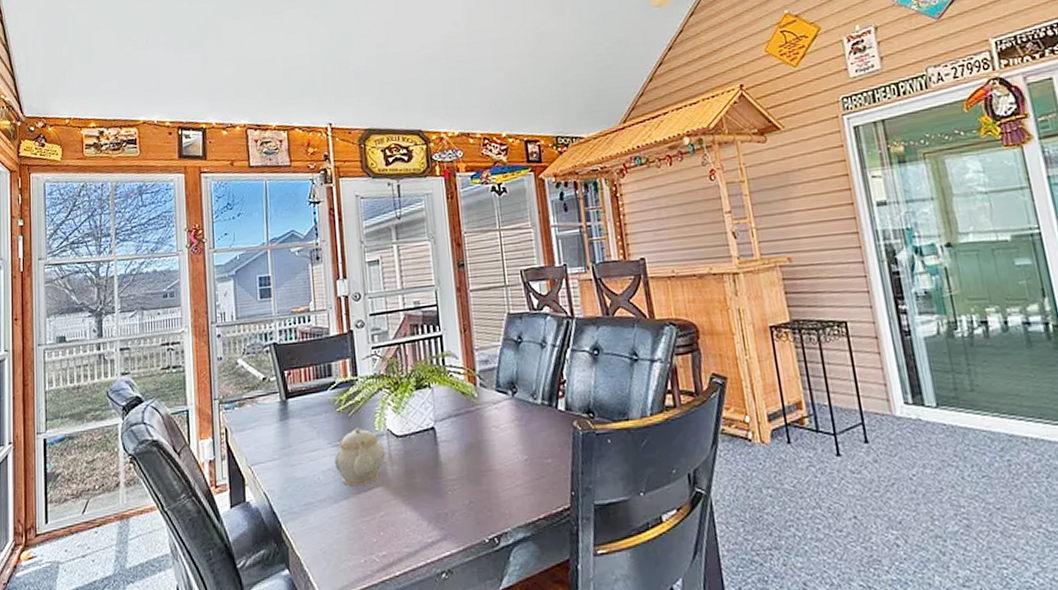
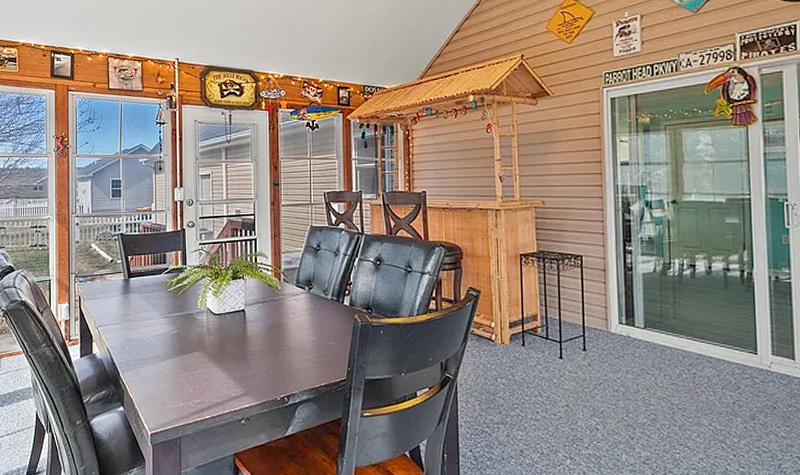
teapot: present [334,428,385,486] -> none [163,305,204,349]

